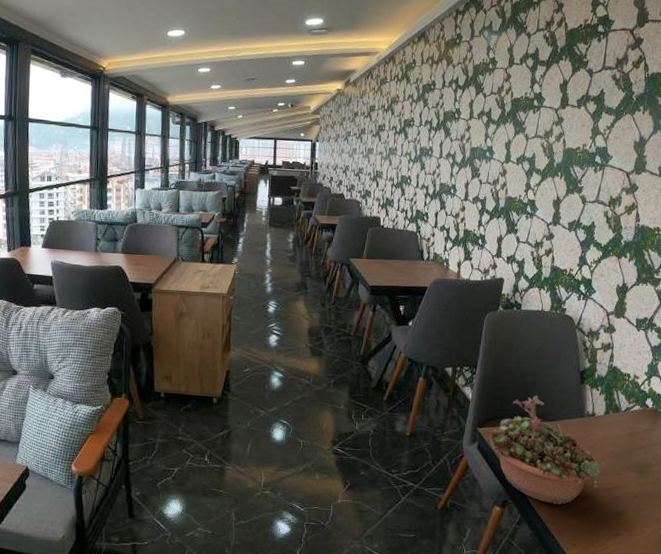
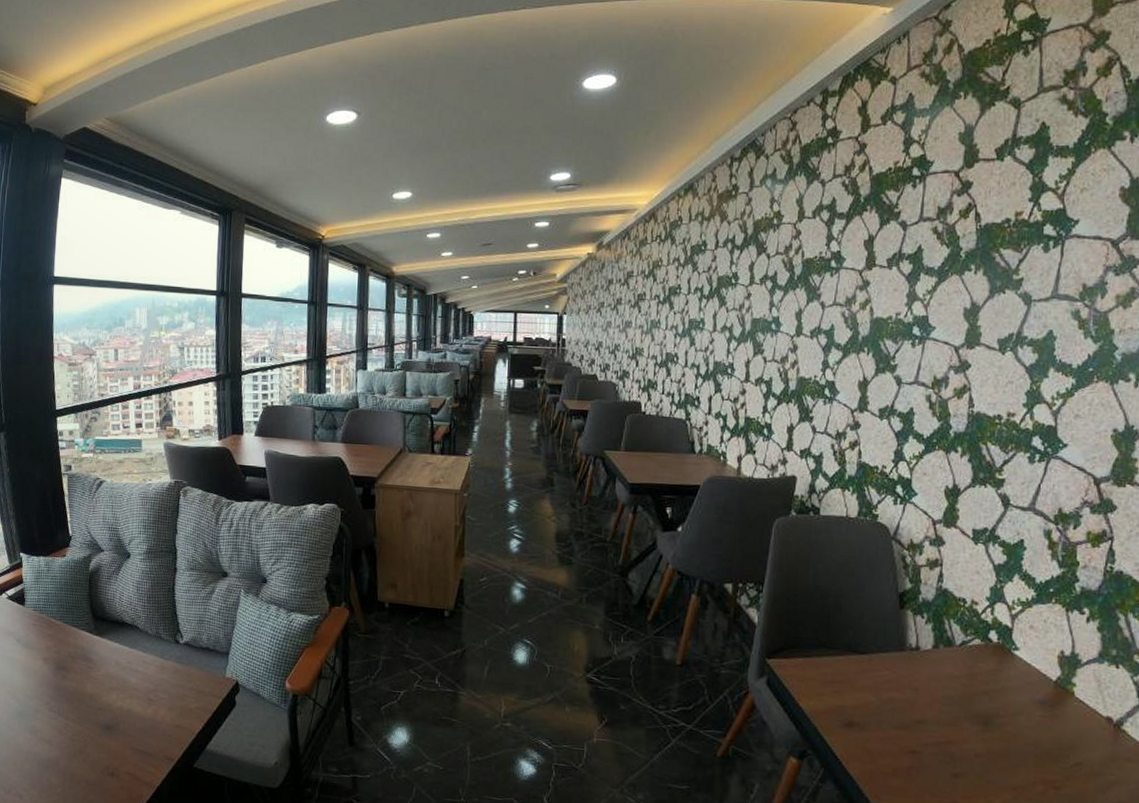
succulent planter: present [488,396,604,505] -> none [780,622,934,761]

